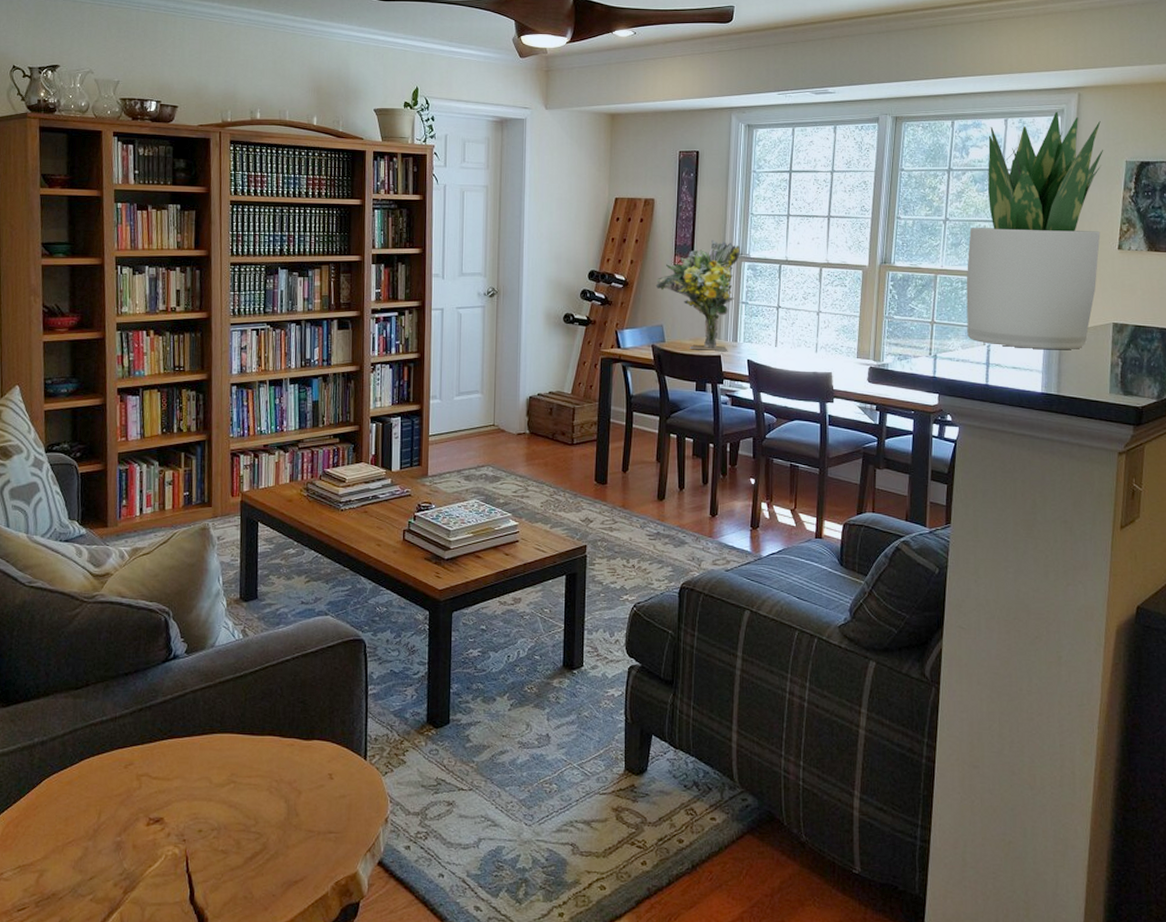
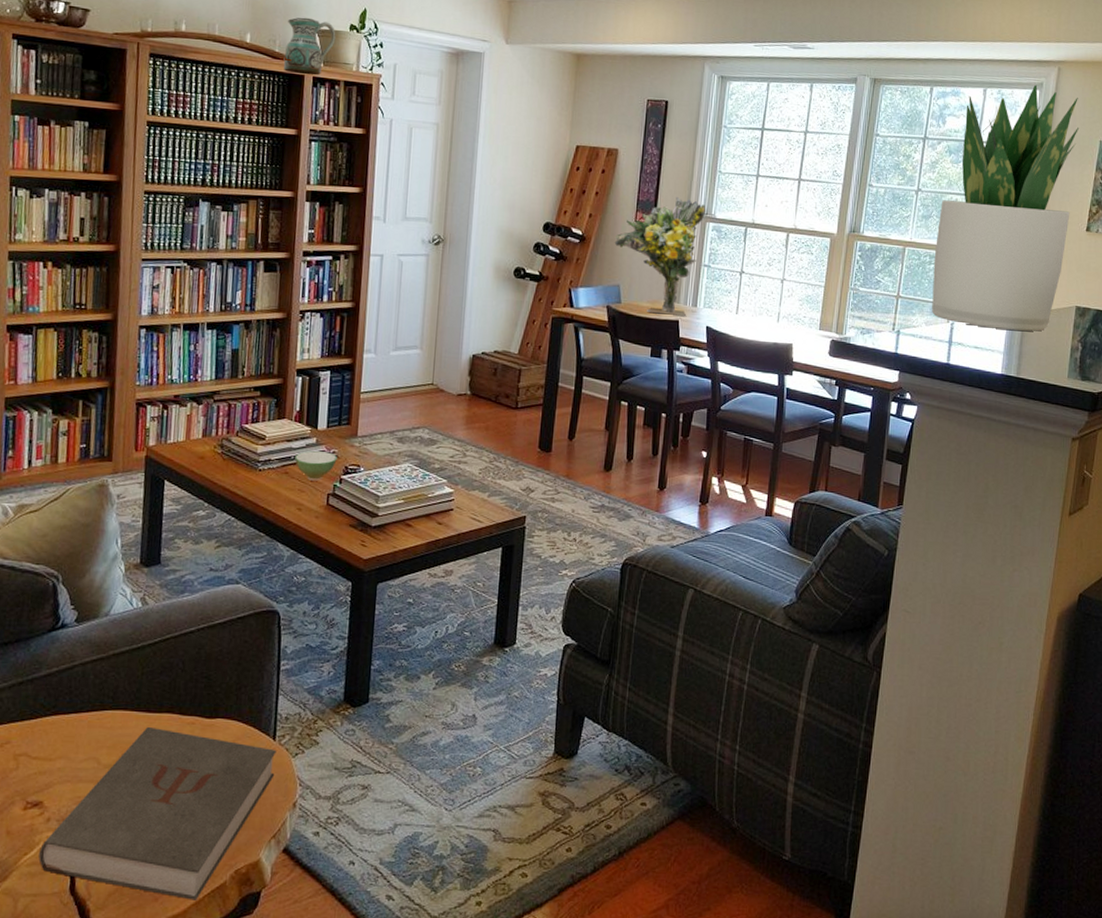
book: none [161,748,368,910] -> present [38,726,277,900]
ceramic pitcher: none [346,99,392,150] -> present [283,17,336,76]
bowl: none [373,491,410,519] -> present [295,451,337,481]

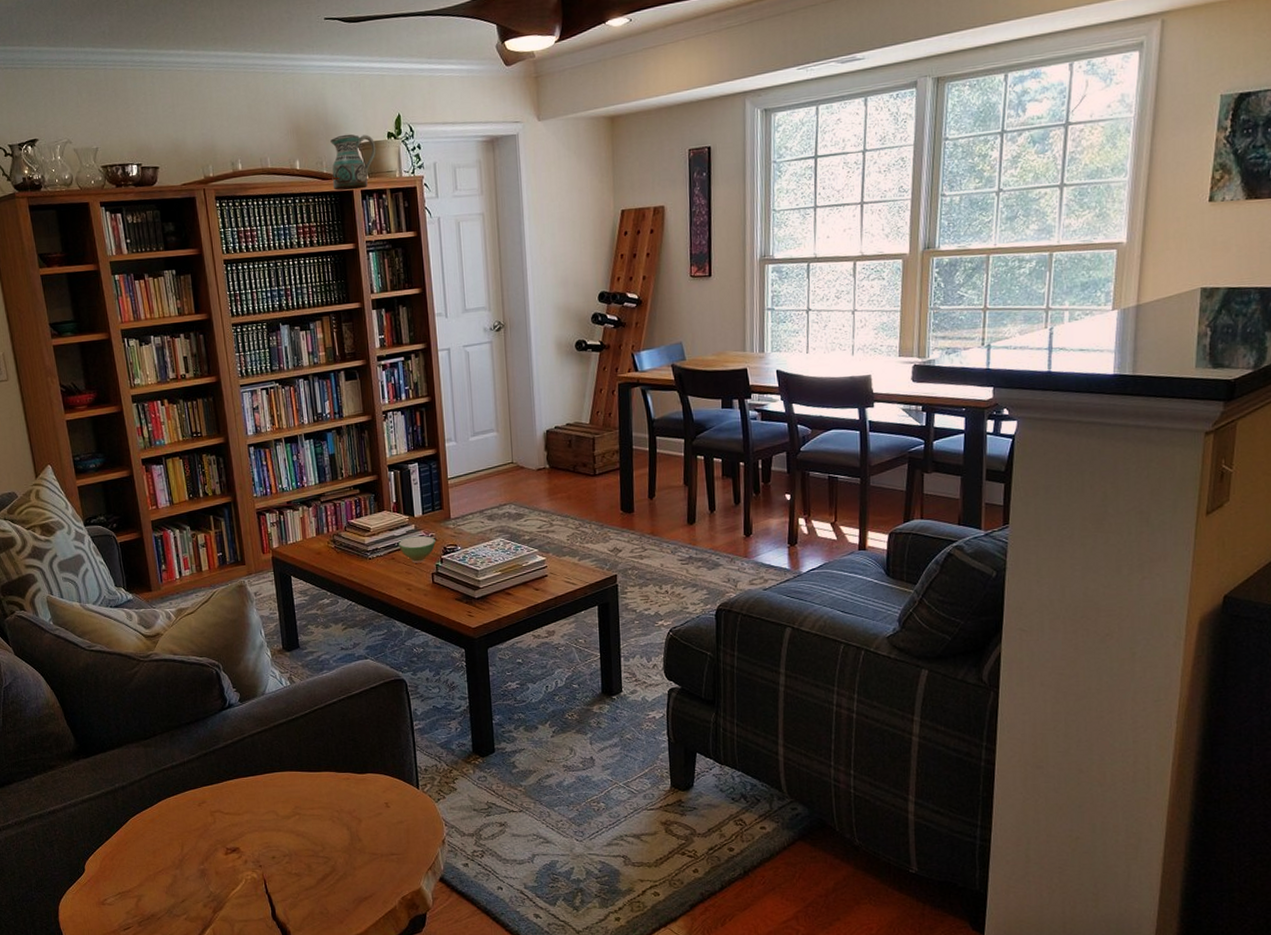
book: present [38,726,277,900] -> none [243,783,423,922]
bouquet: present [614,196,706,317] -> none [671,243,763,366]
planter: present [932,84,1080,332] -> none [1024,45,1193,328]

